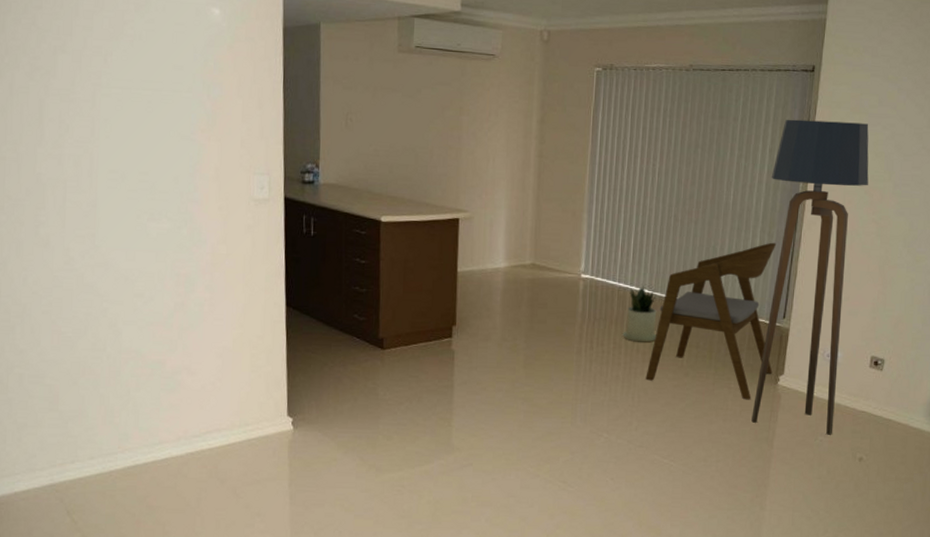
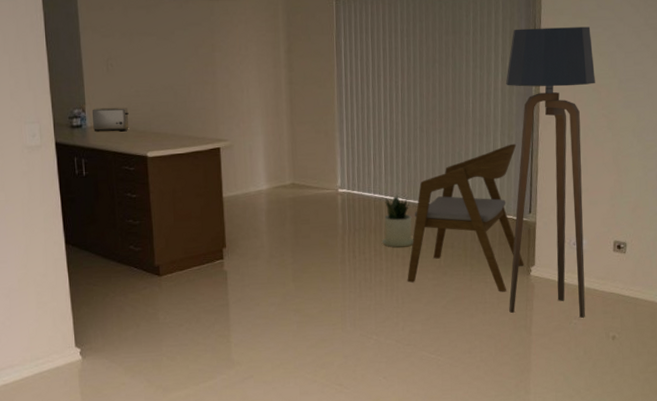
toaster: none [325,164,365,192] -> present [91,107,129,132]

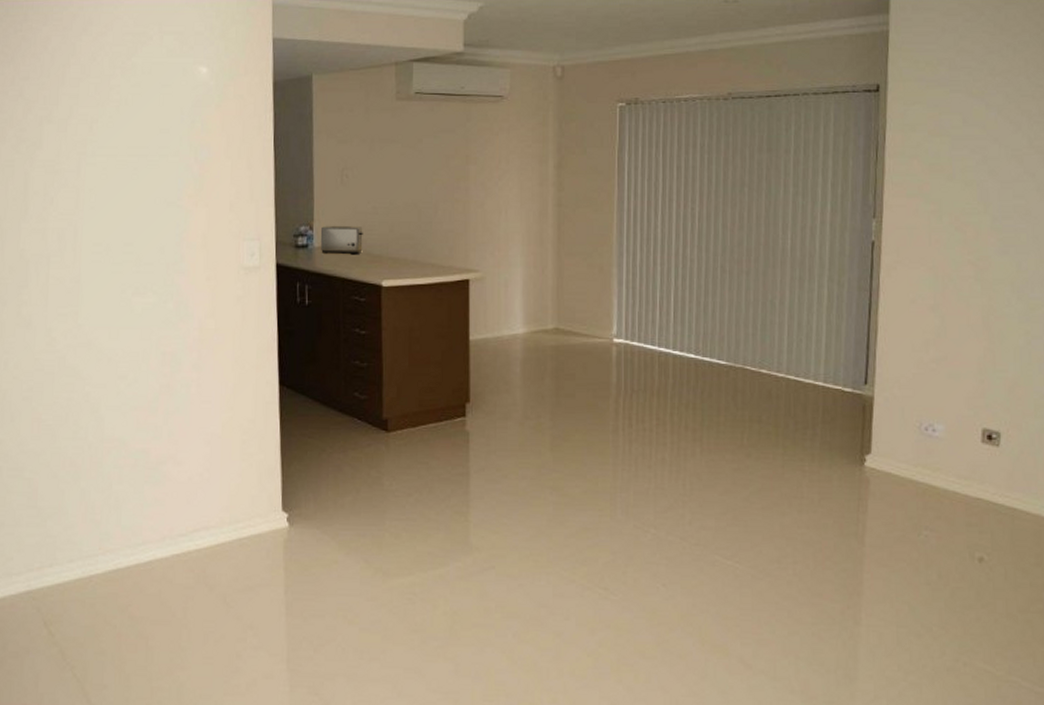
planter: present [382,195,414,248] -> none [667,350,709,417]
armchair: present [407,143,524,292] -> none [698,293,857,486]
floor lamp: present [505,27,595,318] -> none [834,147,959,529]

